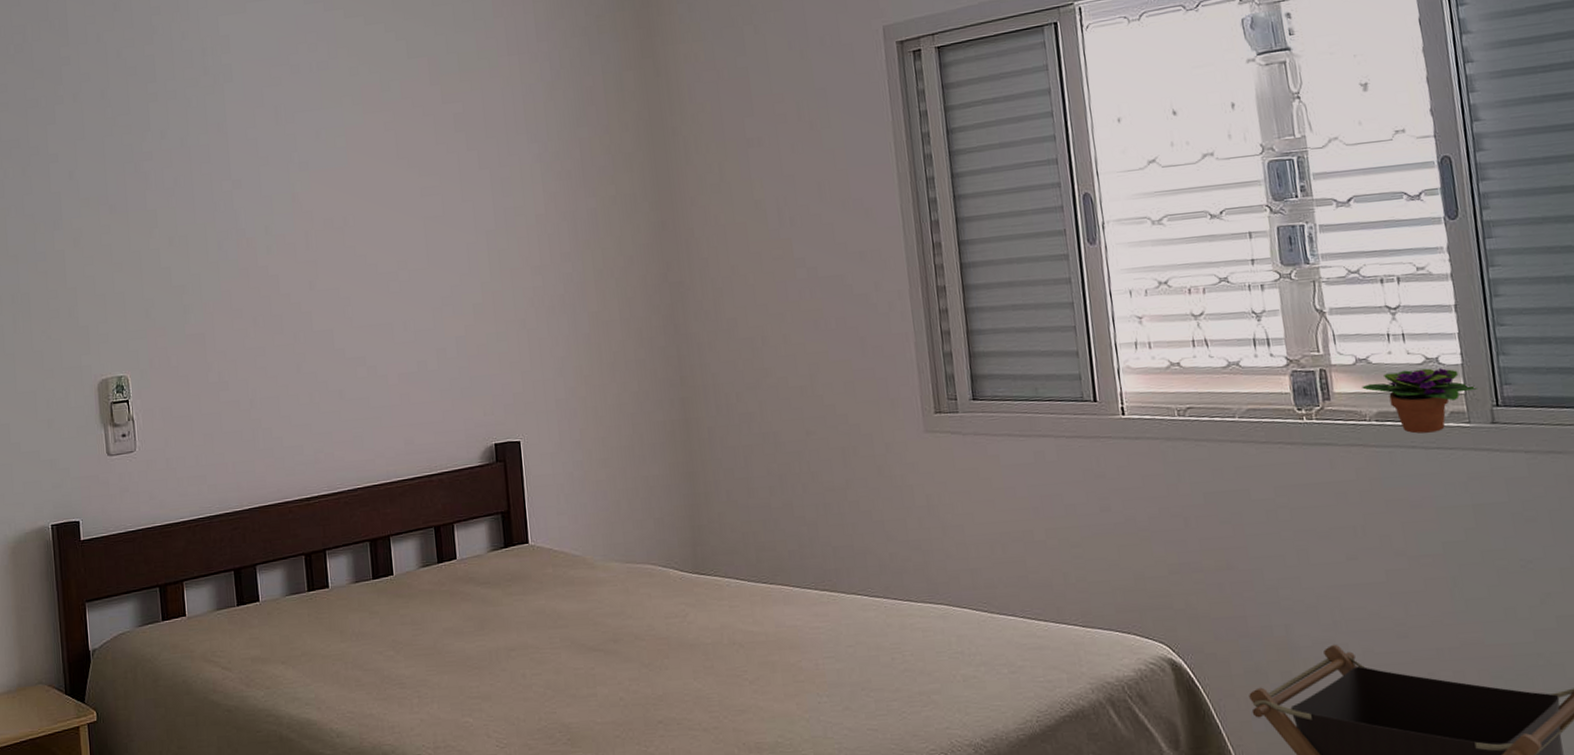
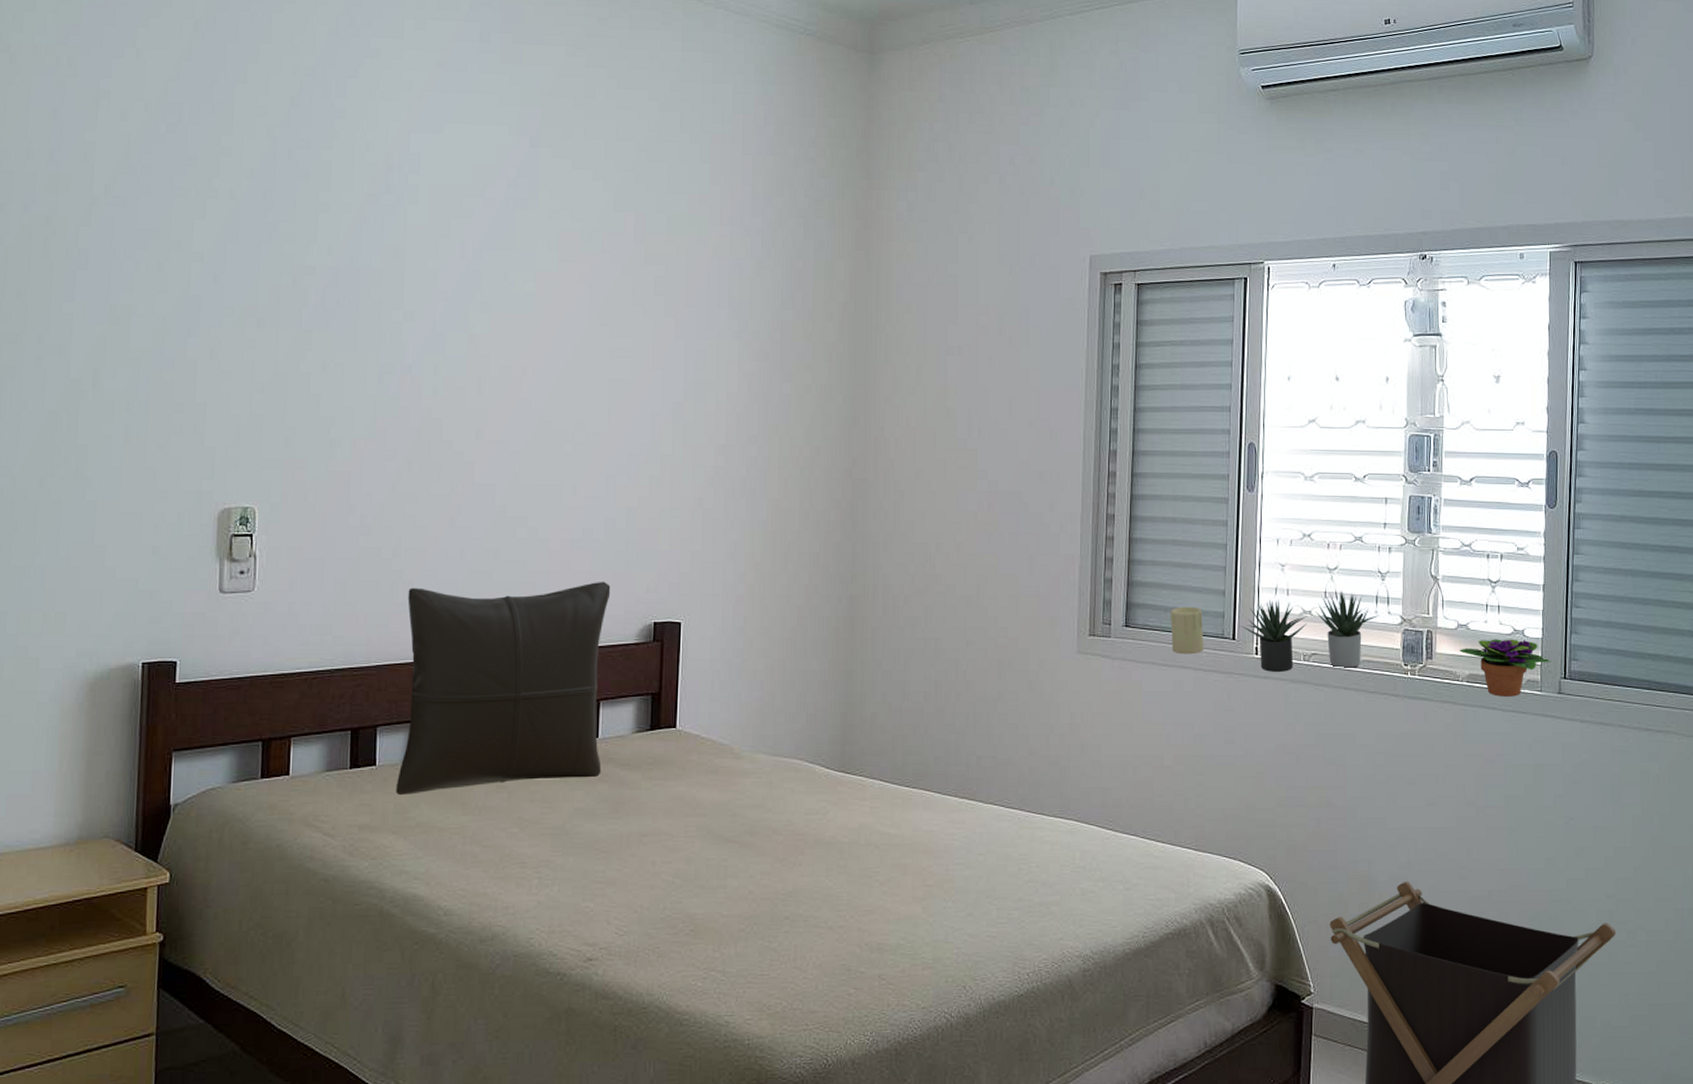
pillow: none [267,409,464,627] -> present [395,581,611,795]
candle: none [1019,371,1064,423] -> present [1170,606,1204,655]
succulent plant: none [1101,337,1261,433] -> present [1241,590,1380,673]

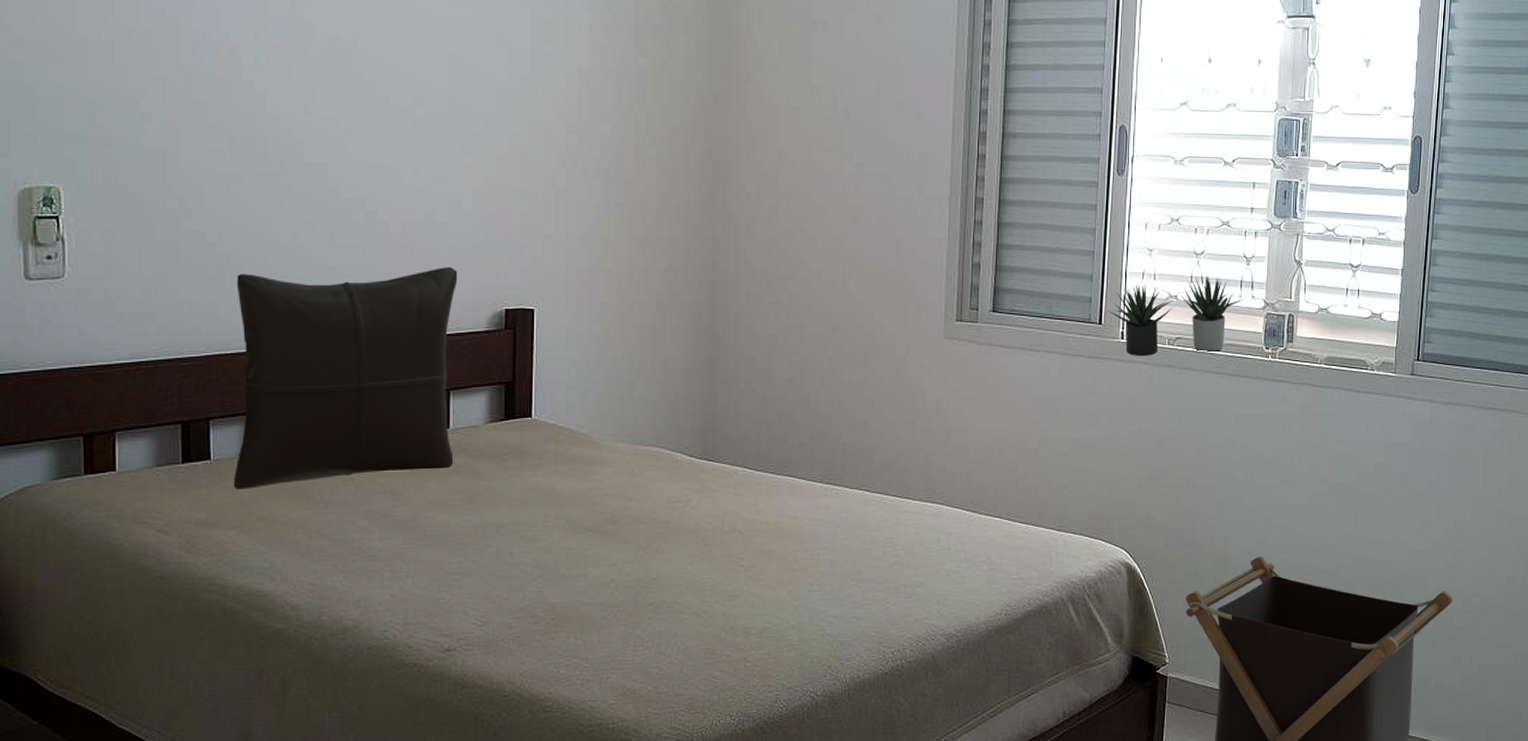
candle: present [1170,606,1204,655] -> none [1037,291,1071,339]
potted flower: present [1459,639,1552,698] -> none [1319,322,1406,380]

